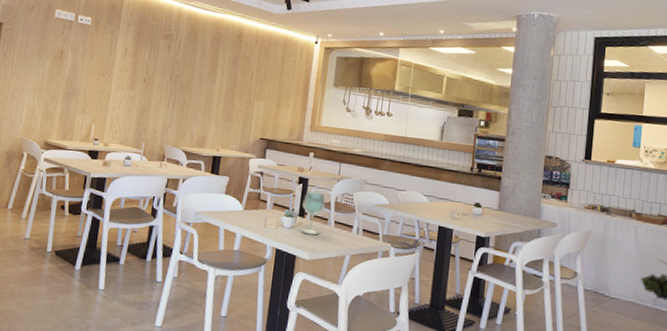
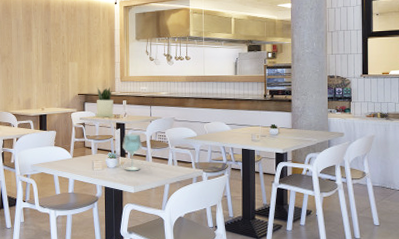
planter: none [276,134,299,171] -> present [95,87,115,118]

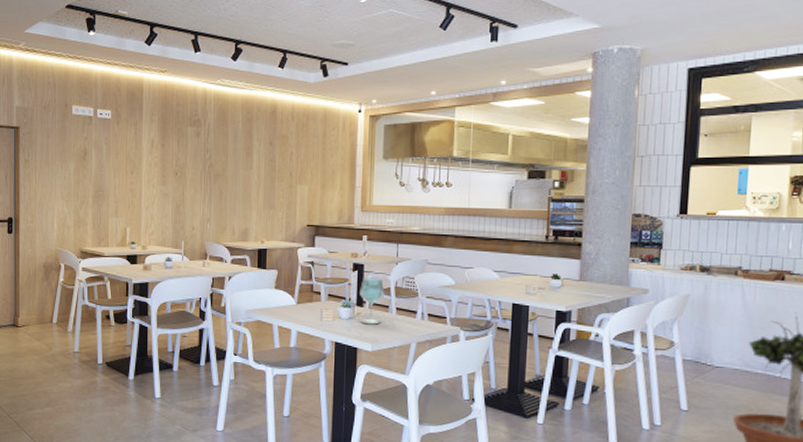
planter: present [95,87,115,118] -> none [327,218,352,257]

